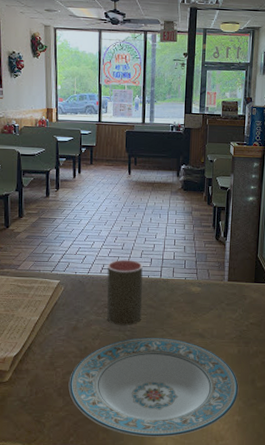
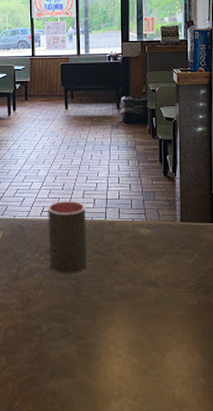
plate: present [68,338,239,437] -> none [11,287,202,402]

